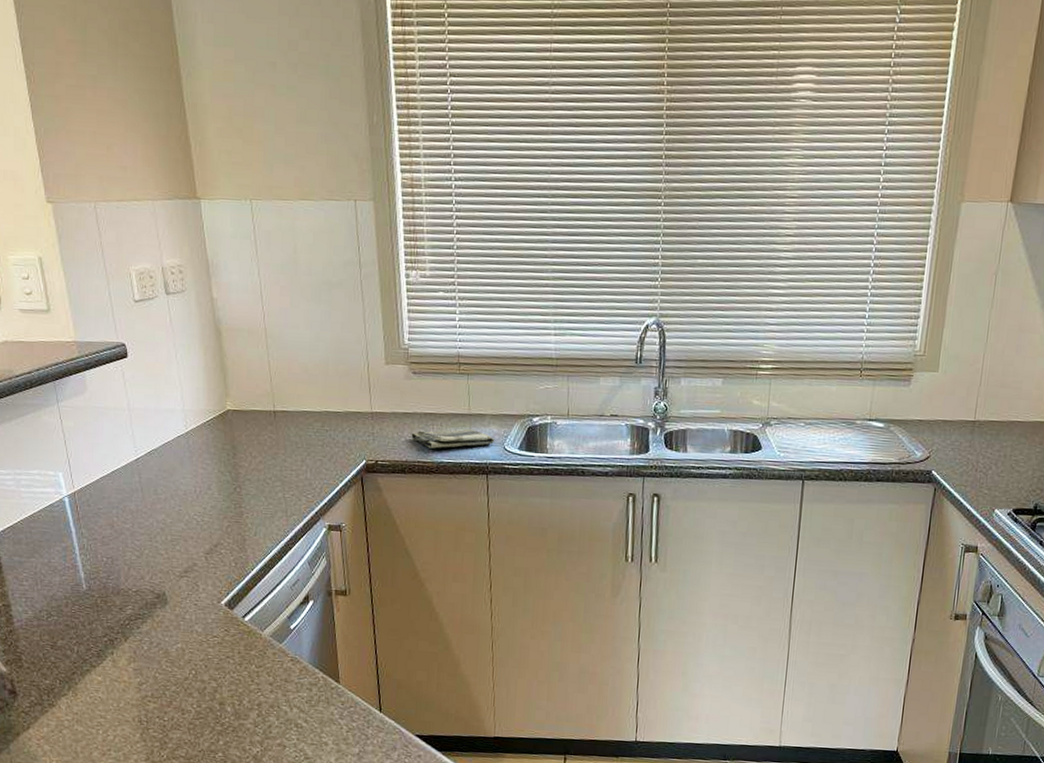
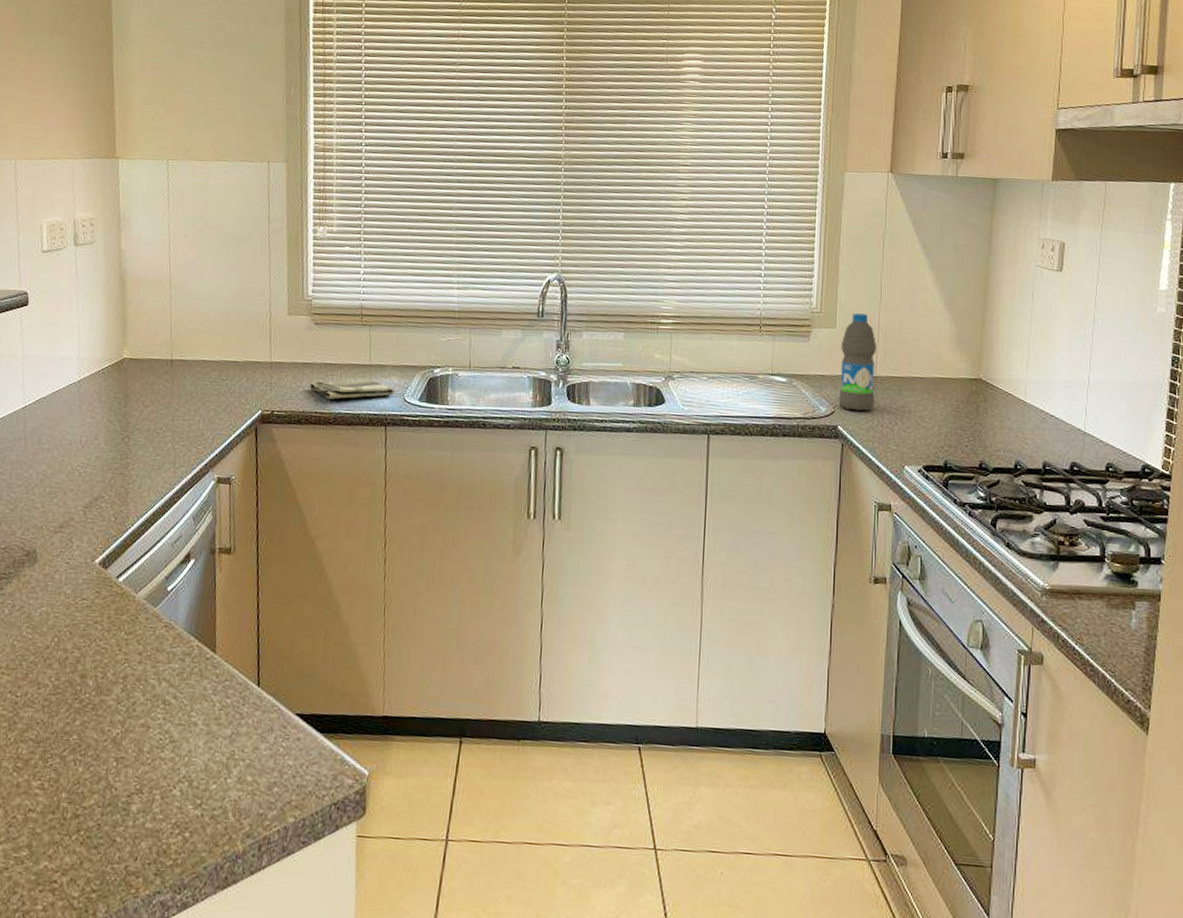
water bottle: none [934,356,979,456] -> present [838,313,878,411]

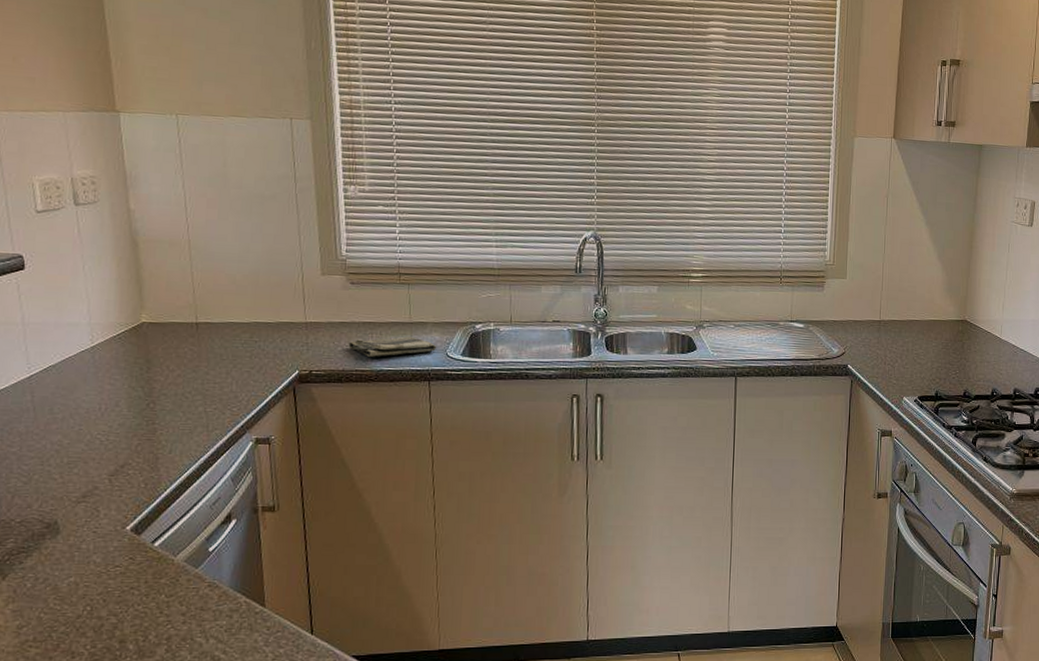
water bottle: present [838,313,878,411] -> none [848,265,881,351]

